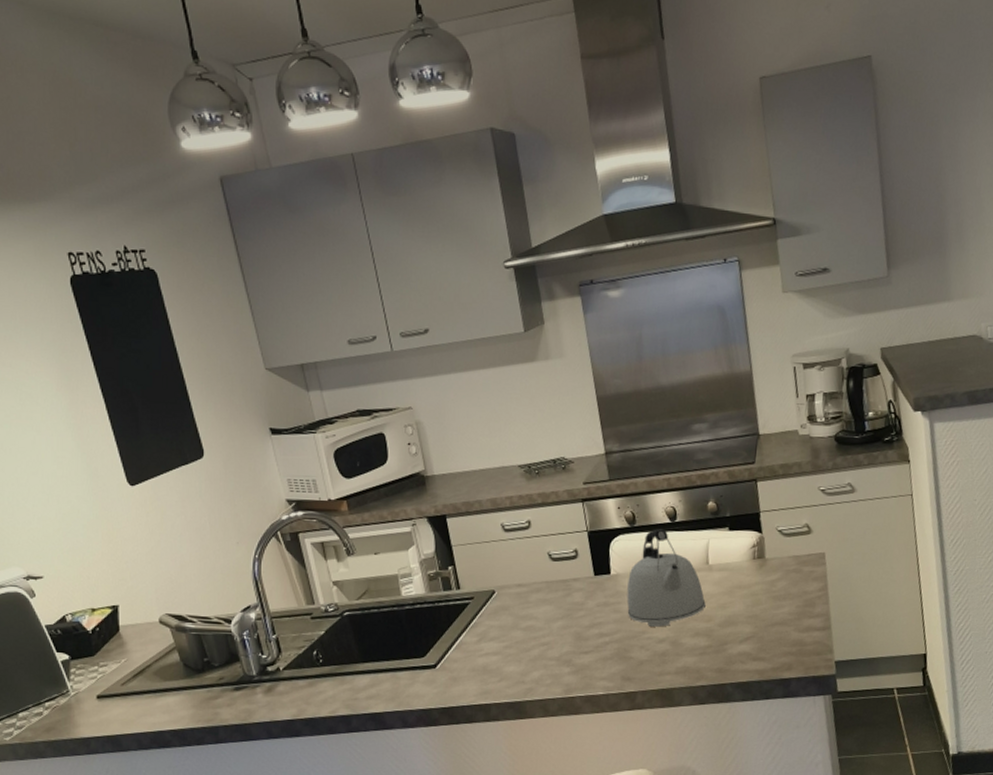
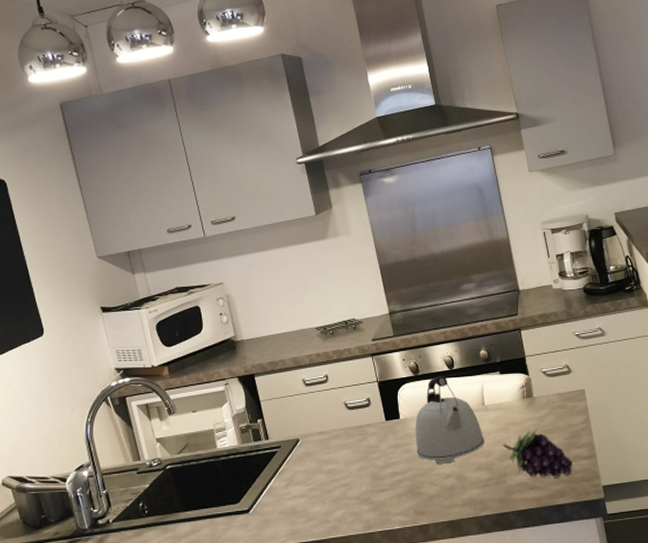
fruit: none [725,594,804,650] -> present [502,428,573,478]

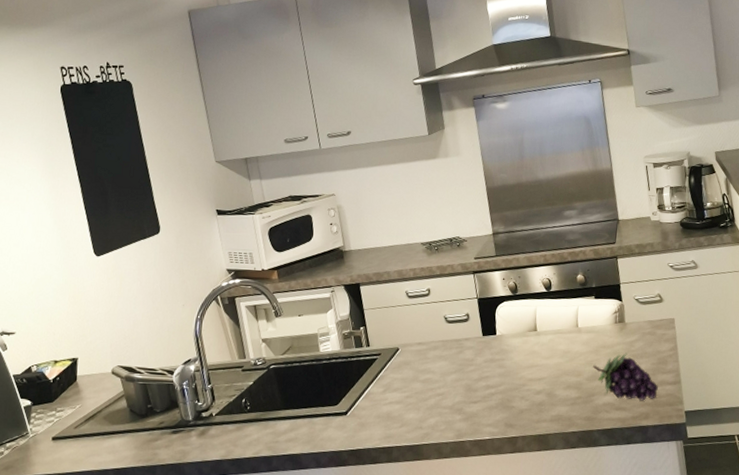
kettle: present [415,376,485,464] -> none [509,297,576,381]

